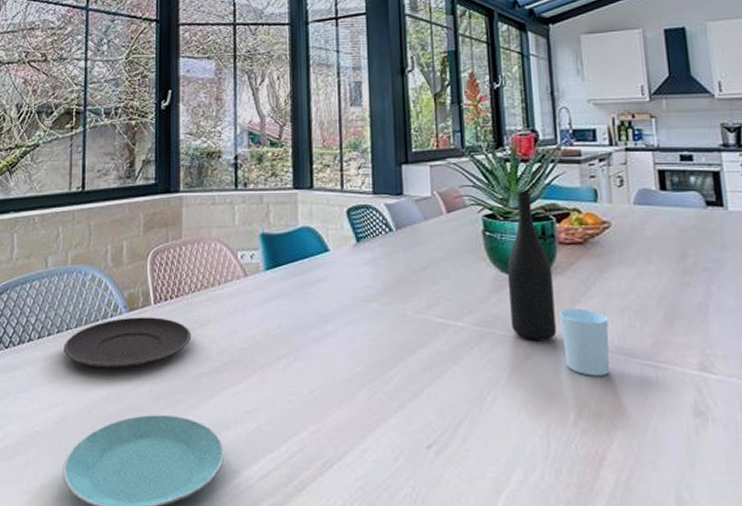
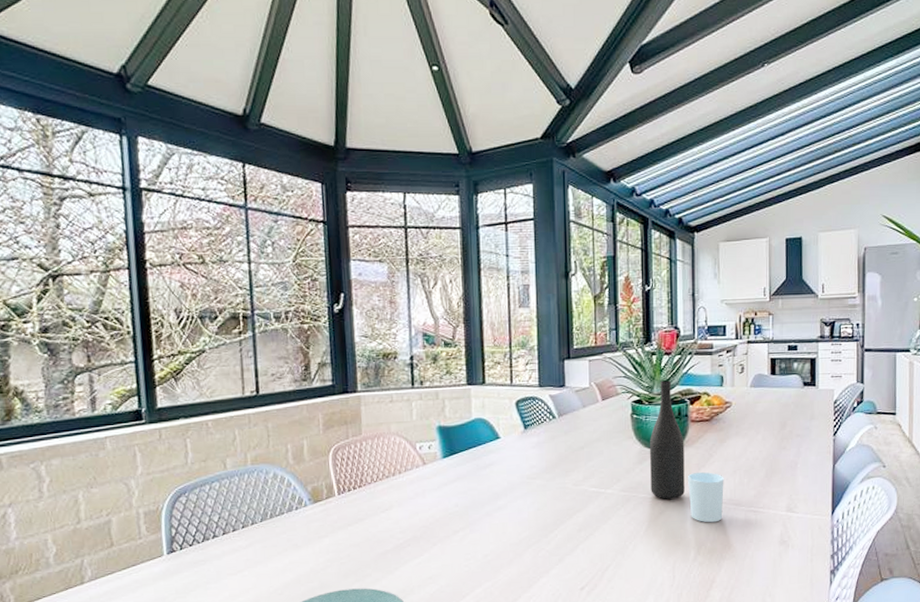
plate: present [63,317,192,370] -> none [250,506,376,556]

